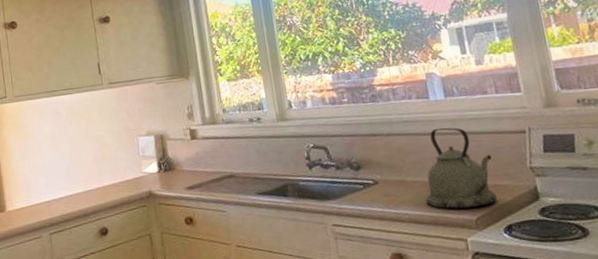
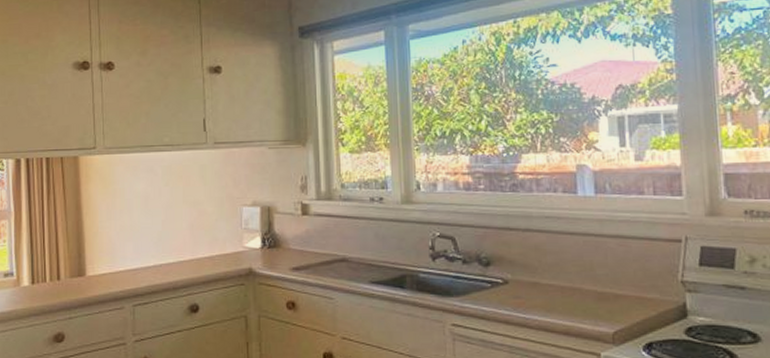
kettle: present [426,127,498,209] -> none [560,227,640,319]

